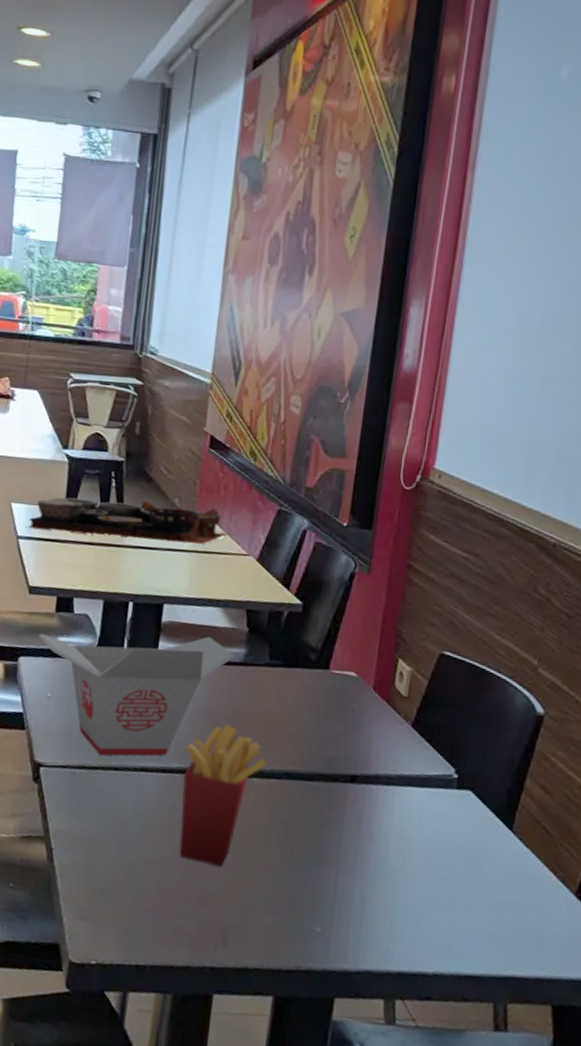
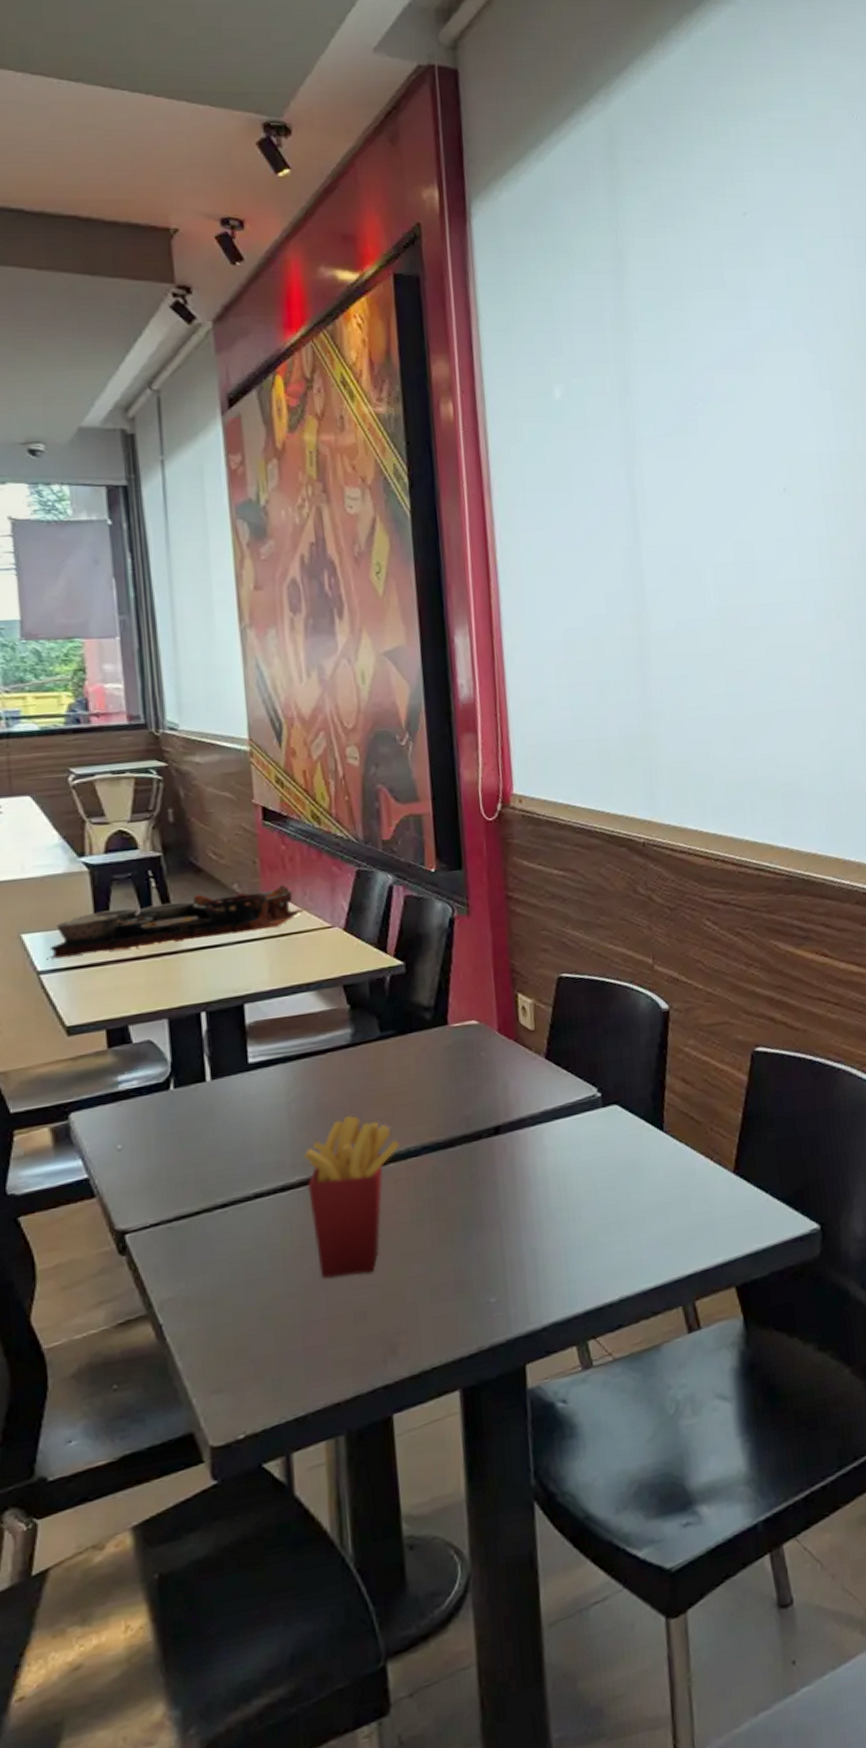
takeout container: present [38,633,235,756] -> none [90,1026,340,1197]

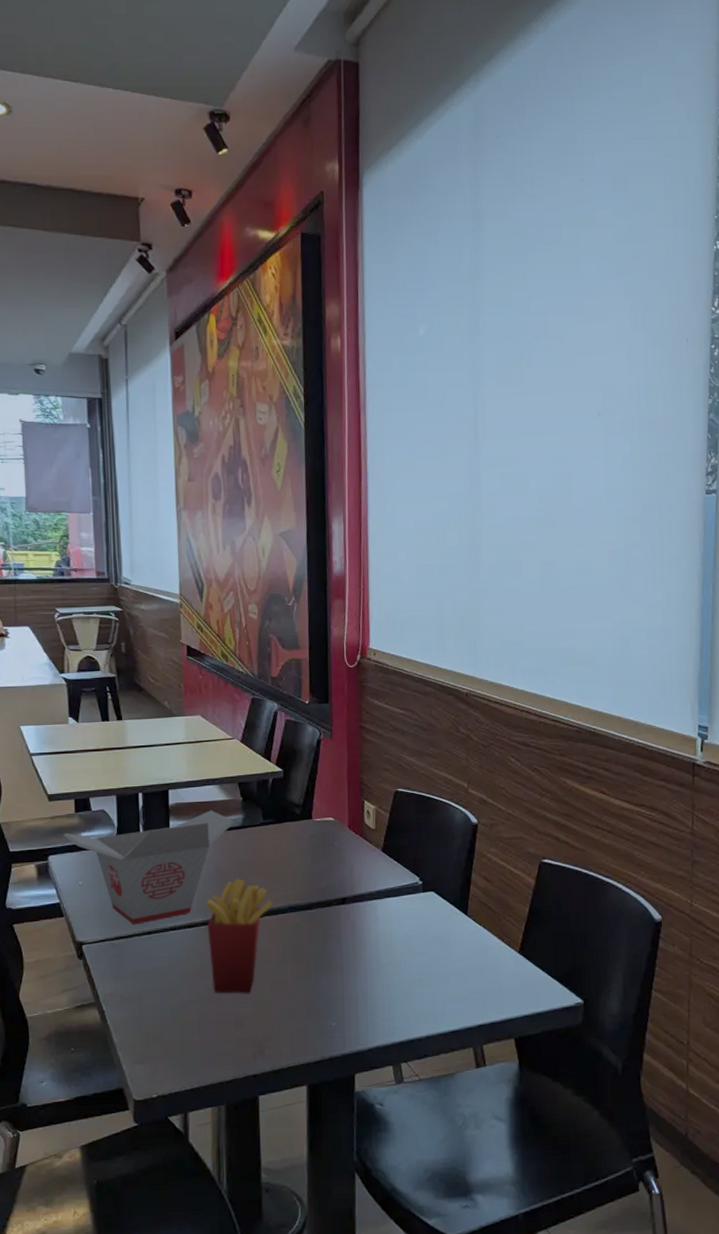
food tray: present [48,885,305,960] -> none [38,705,214,746]
takeout container: none [90,1026,340,1197] -> present [63,810,234,925]

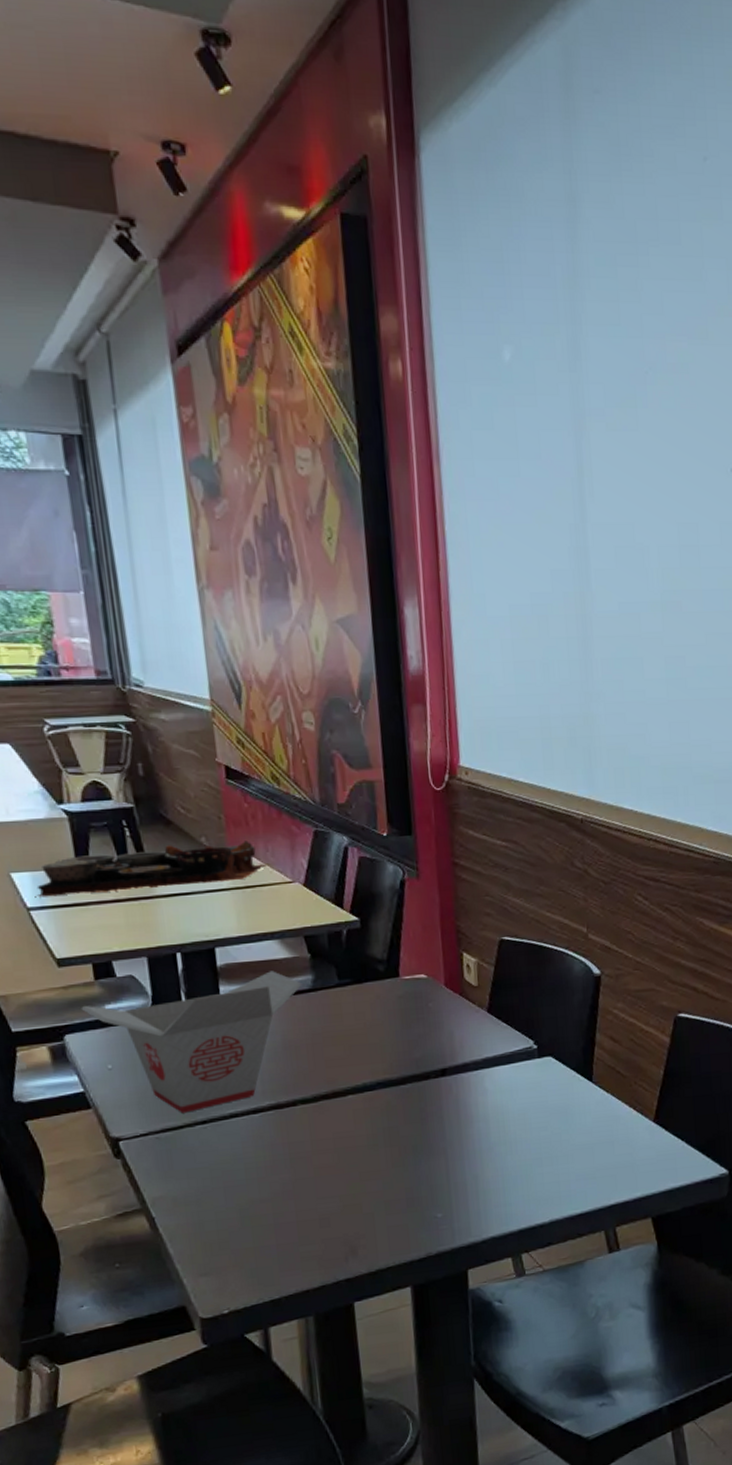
food tray: none [38,705,214,746] -> present [36,841,268,898]
french fries: present [205,878,274,994] -> none [273,1051,358,1189]

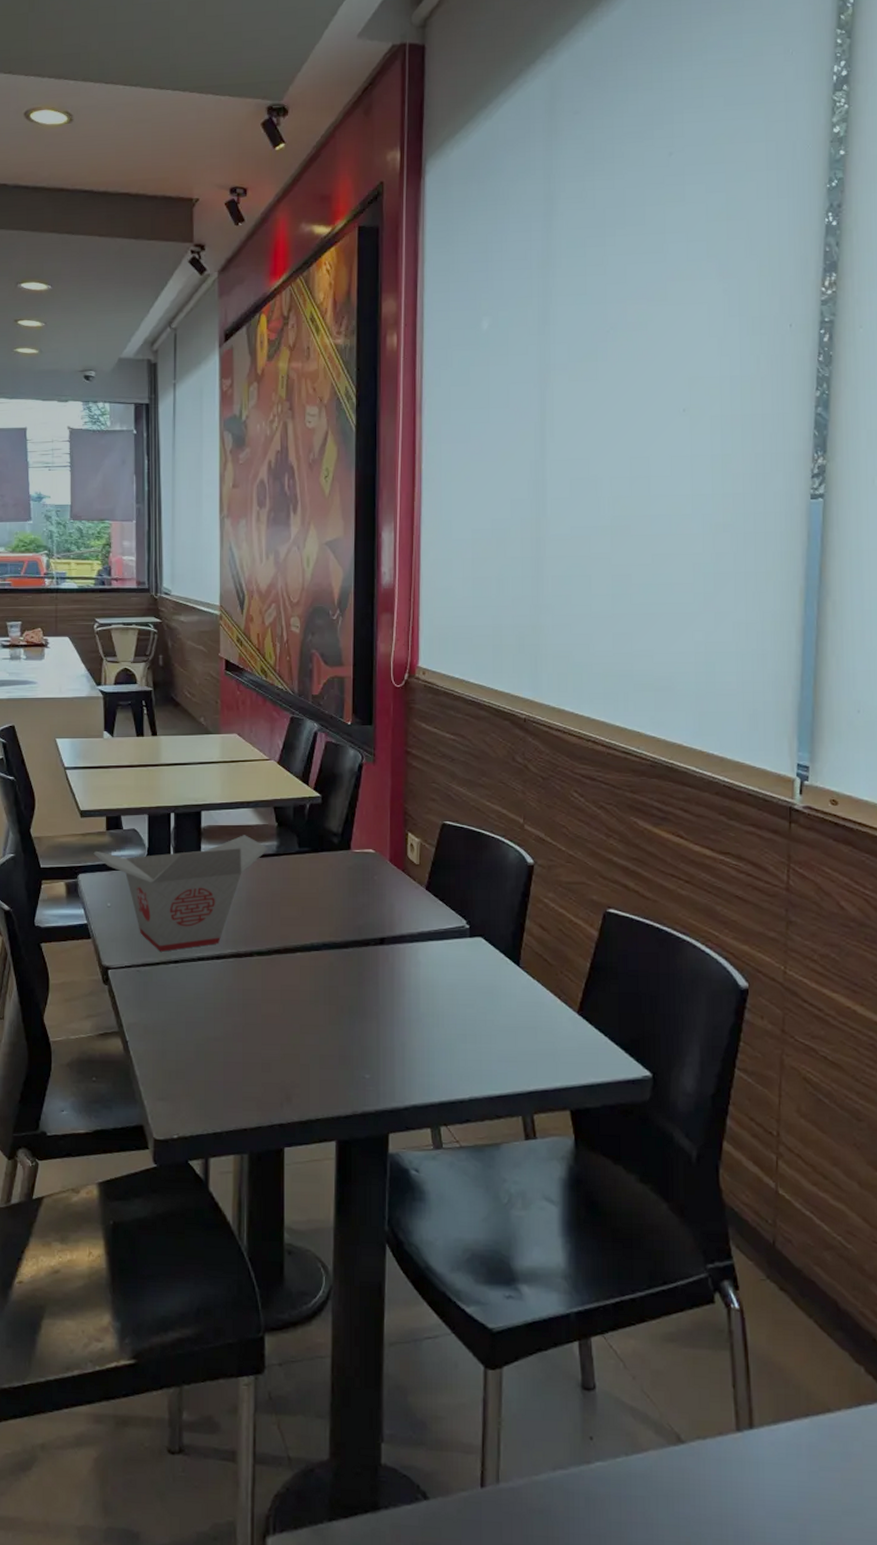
food tray: present [36,841,268,898] -> none [72,722,250,760]

